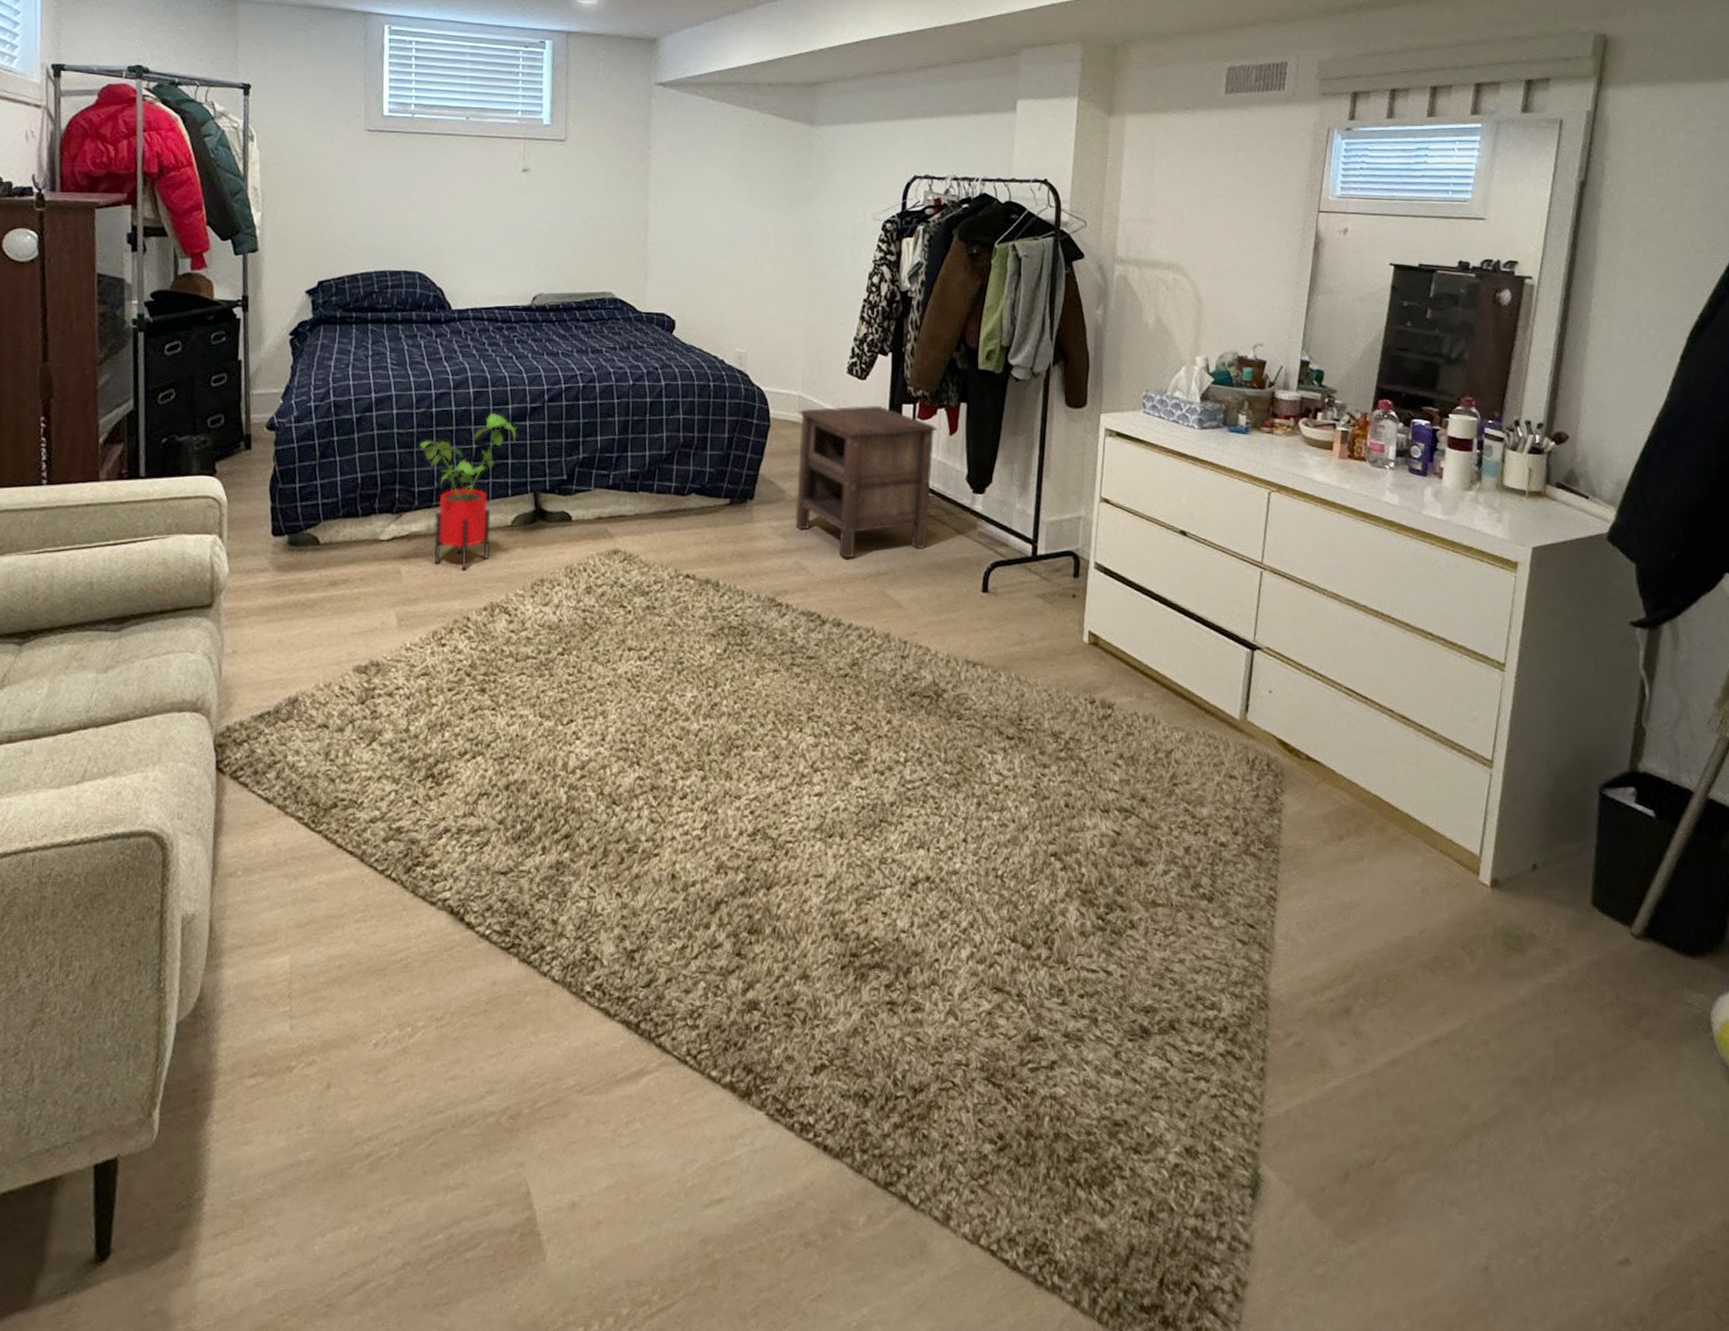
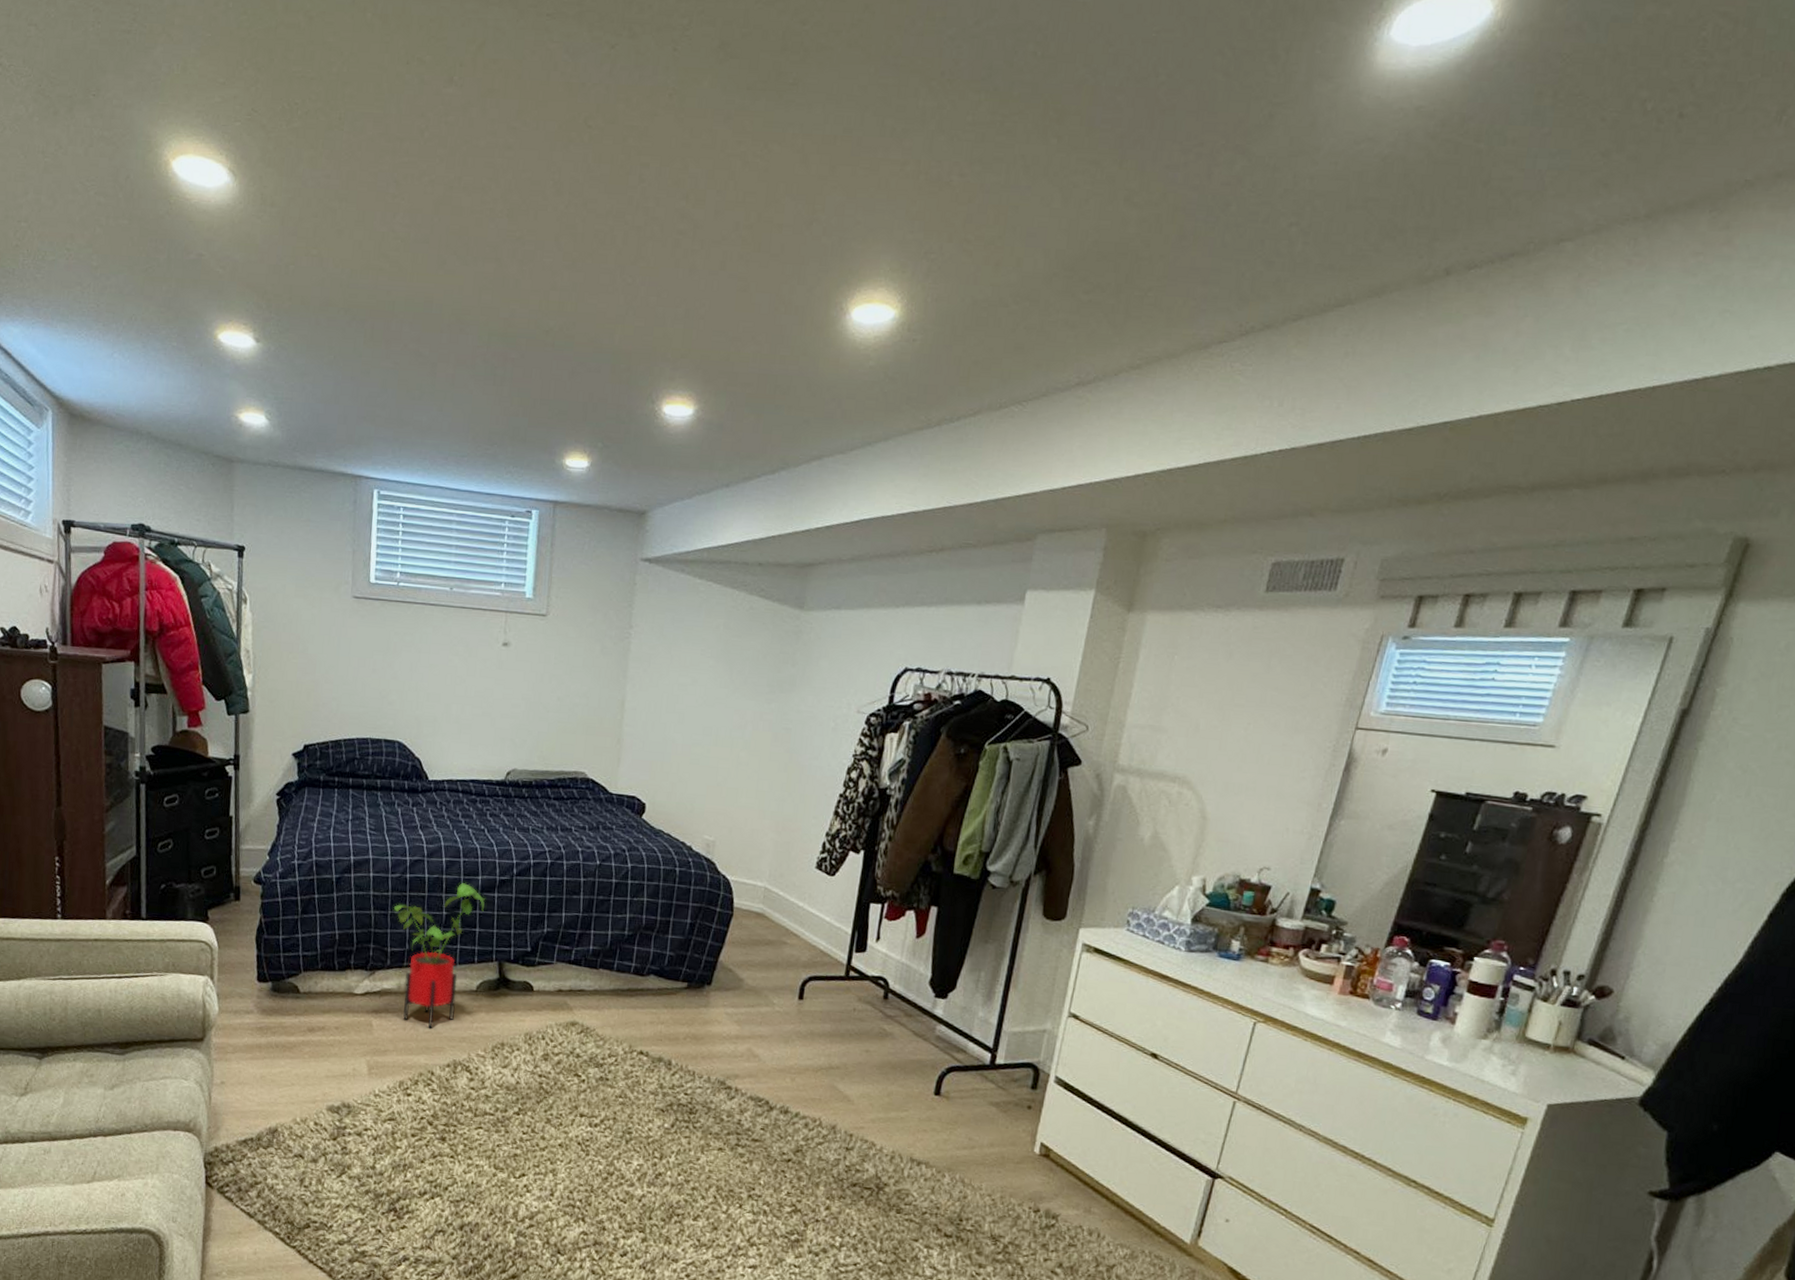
nightstand: present [795,406,937,559] -> none [750,900,904,1050]

